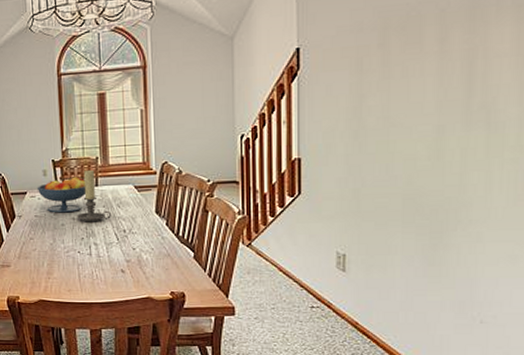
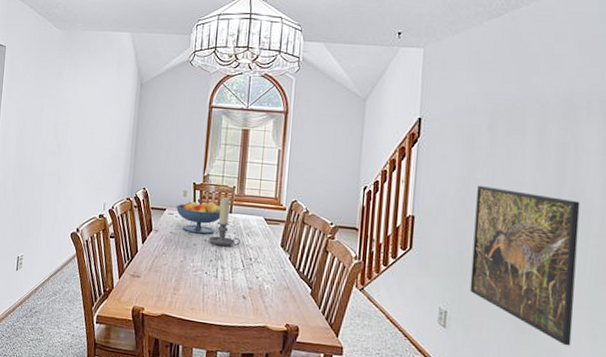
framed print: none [369,112,493,272] -> present [469,185,581,346]

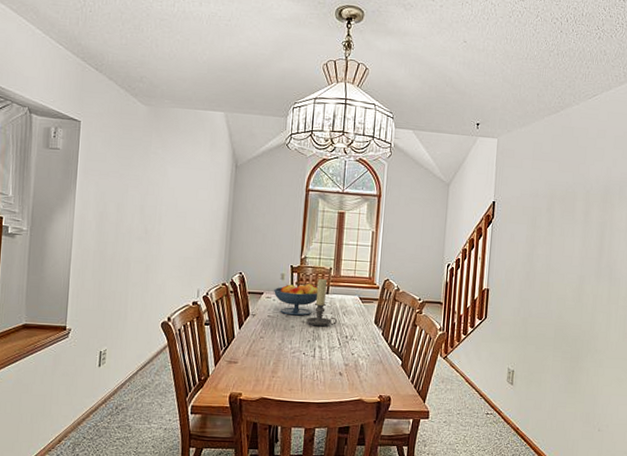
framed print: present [469,185,581,346] -> none [531,259,614,391]

